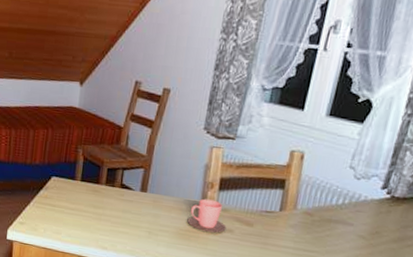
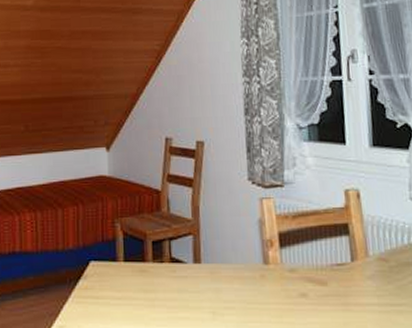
cup: present [187,198,227,233] -> none [253,260,299,300]

